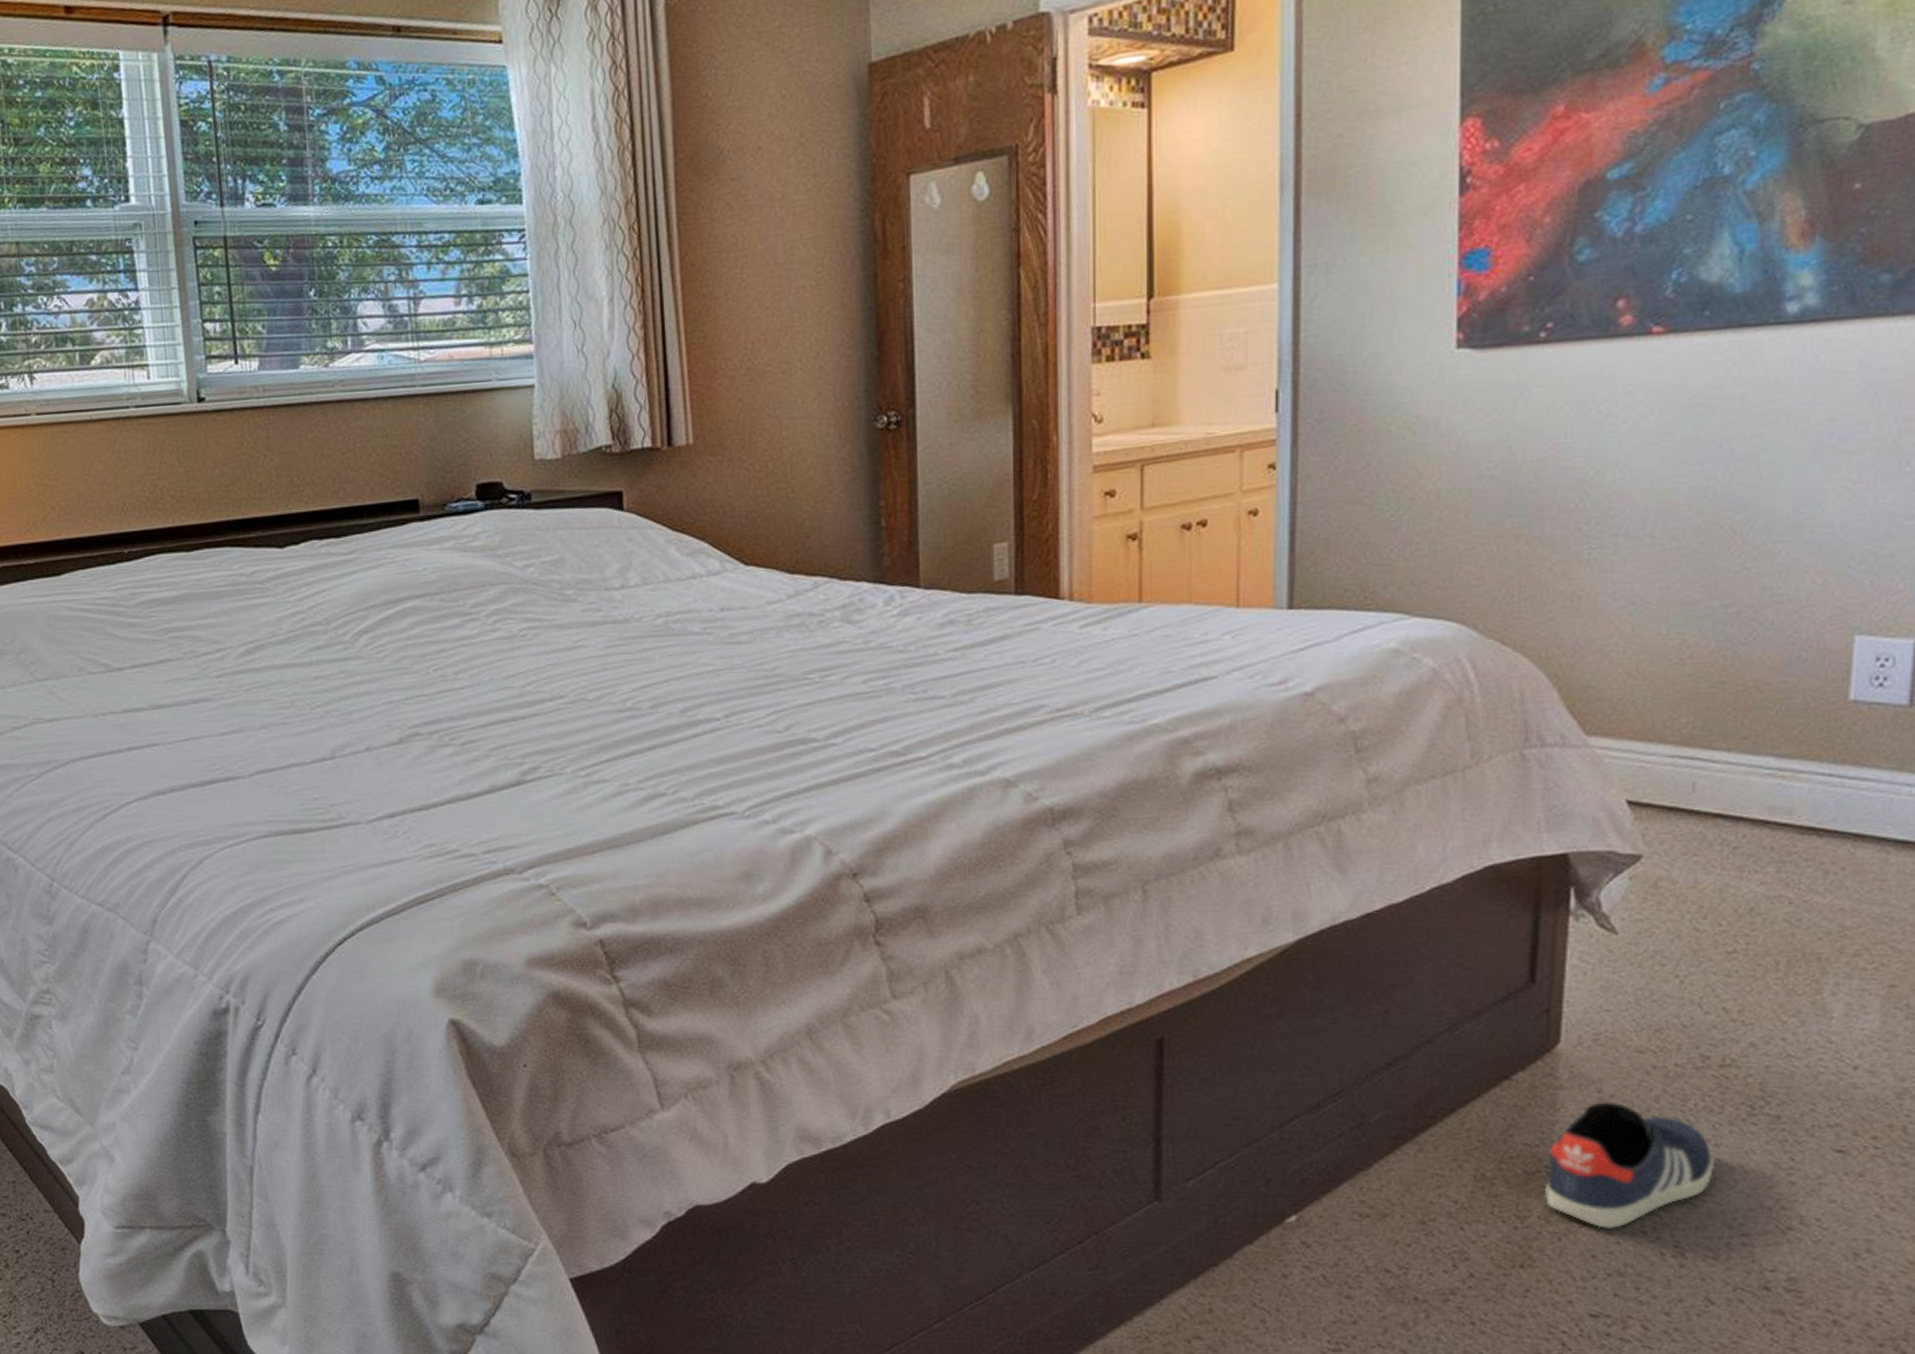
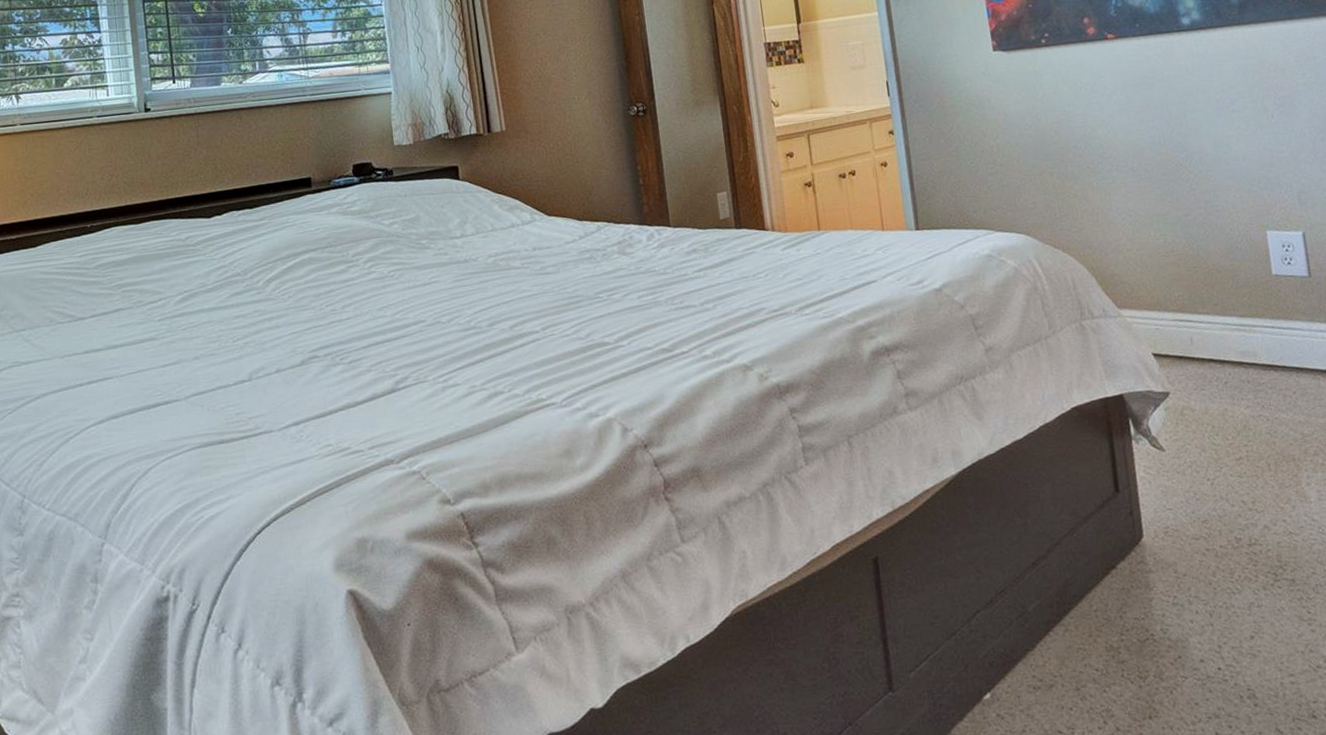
sneaker: present [1545,1101,1714,1230] -> none [1152,579,1261,681]

